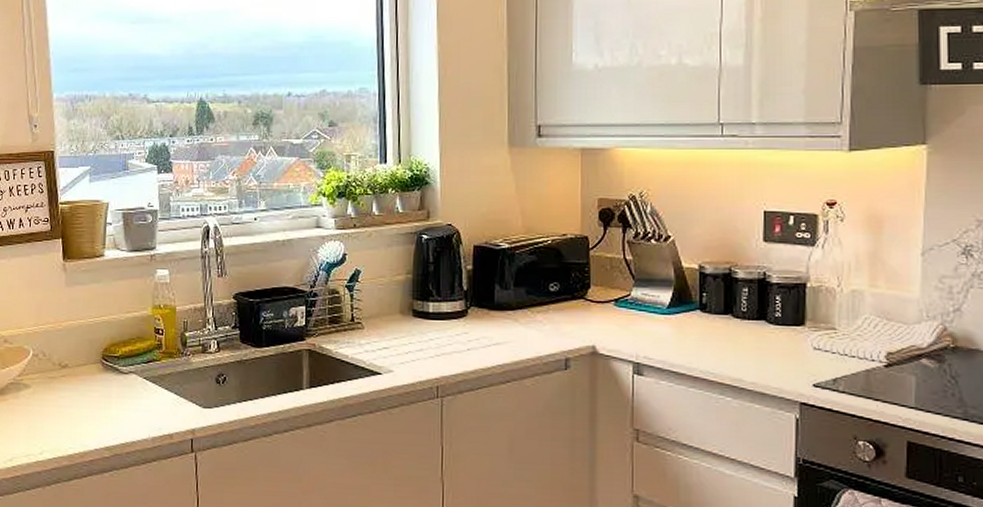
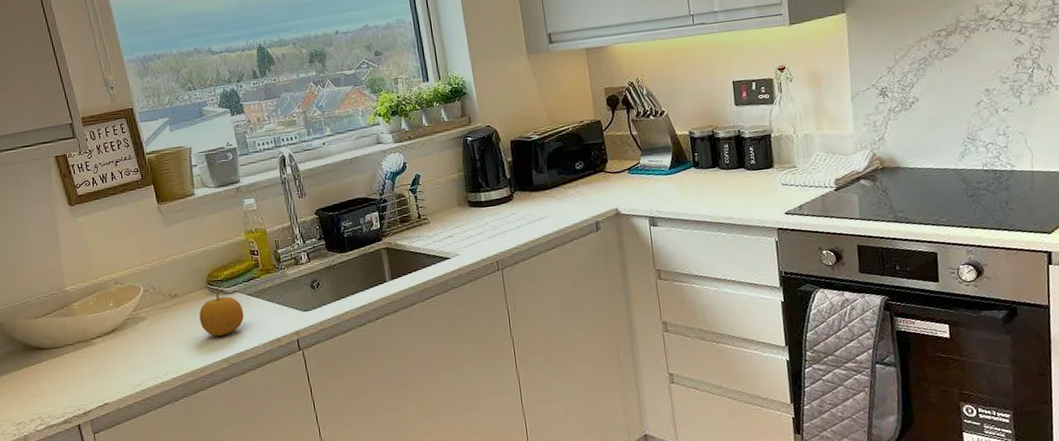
fruit: none [87,367,137,420] -> present [199,289,244,337]

